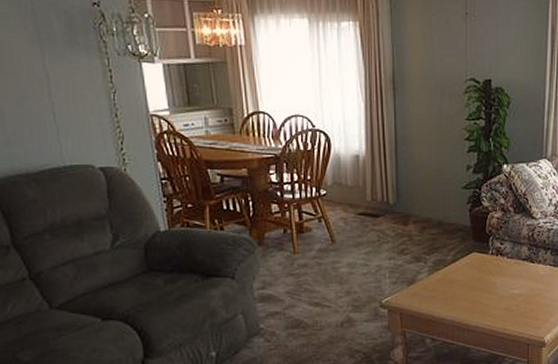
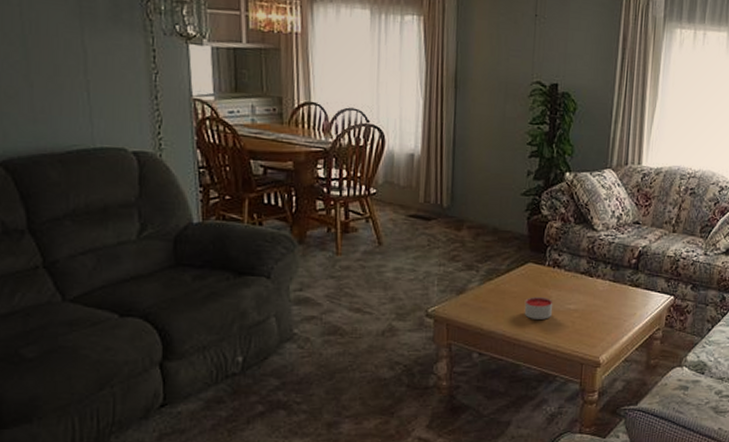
candle: none [471,284,498,305] -> present [524,297,553,319]

